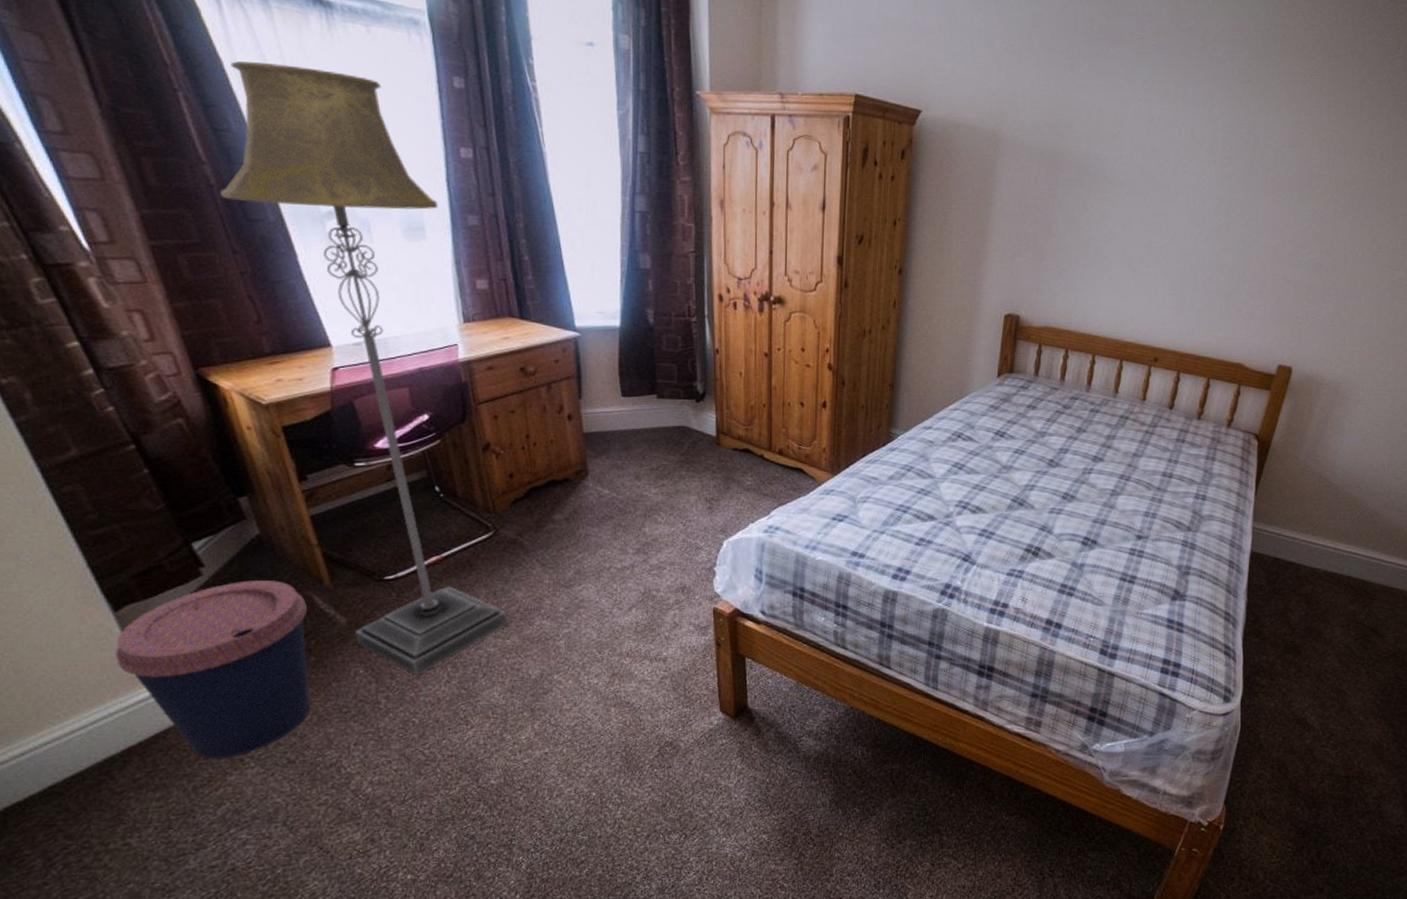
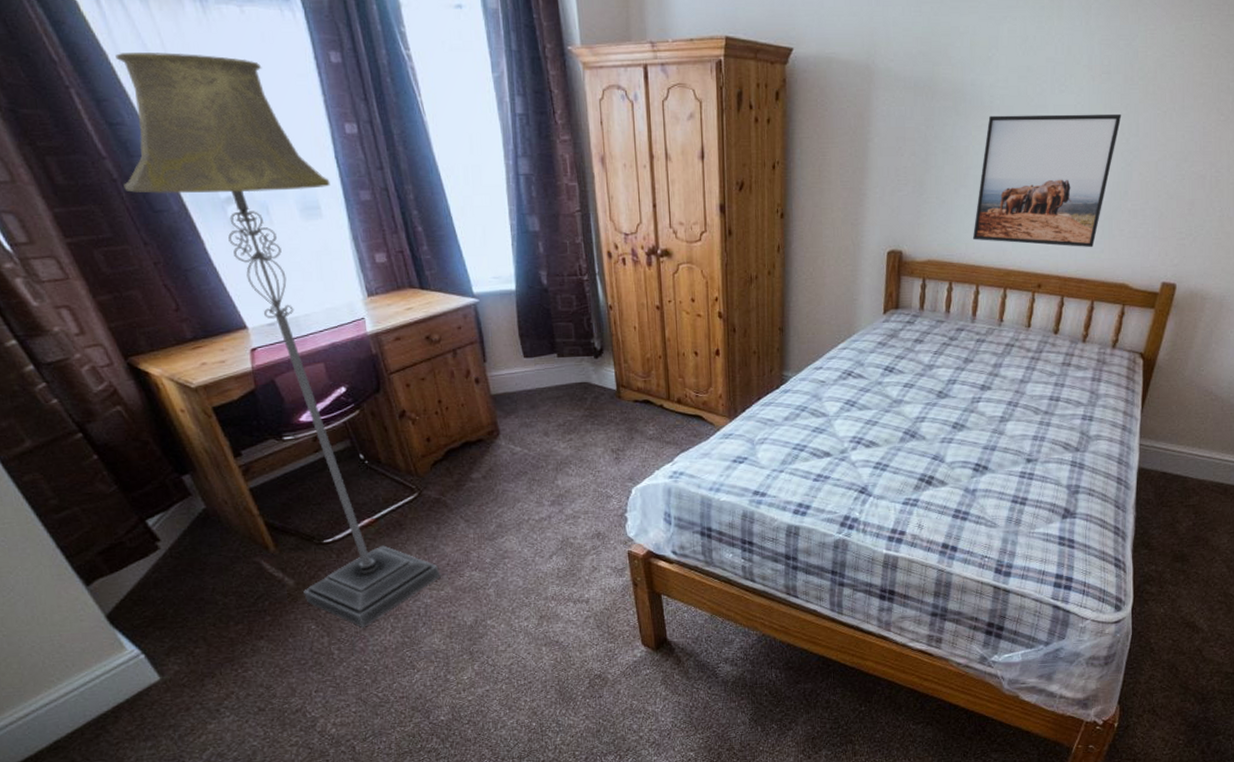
coffee cup: present [115,579,311,760] -> none [93,549,272,711]
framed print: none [1091,189,1242,326] -> present [973,113,1122,248]

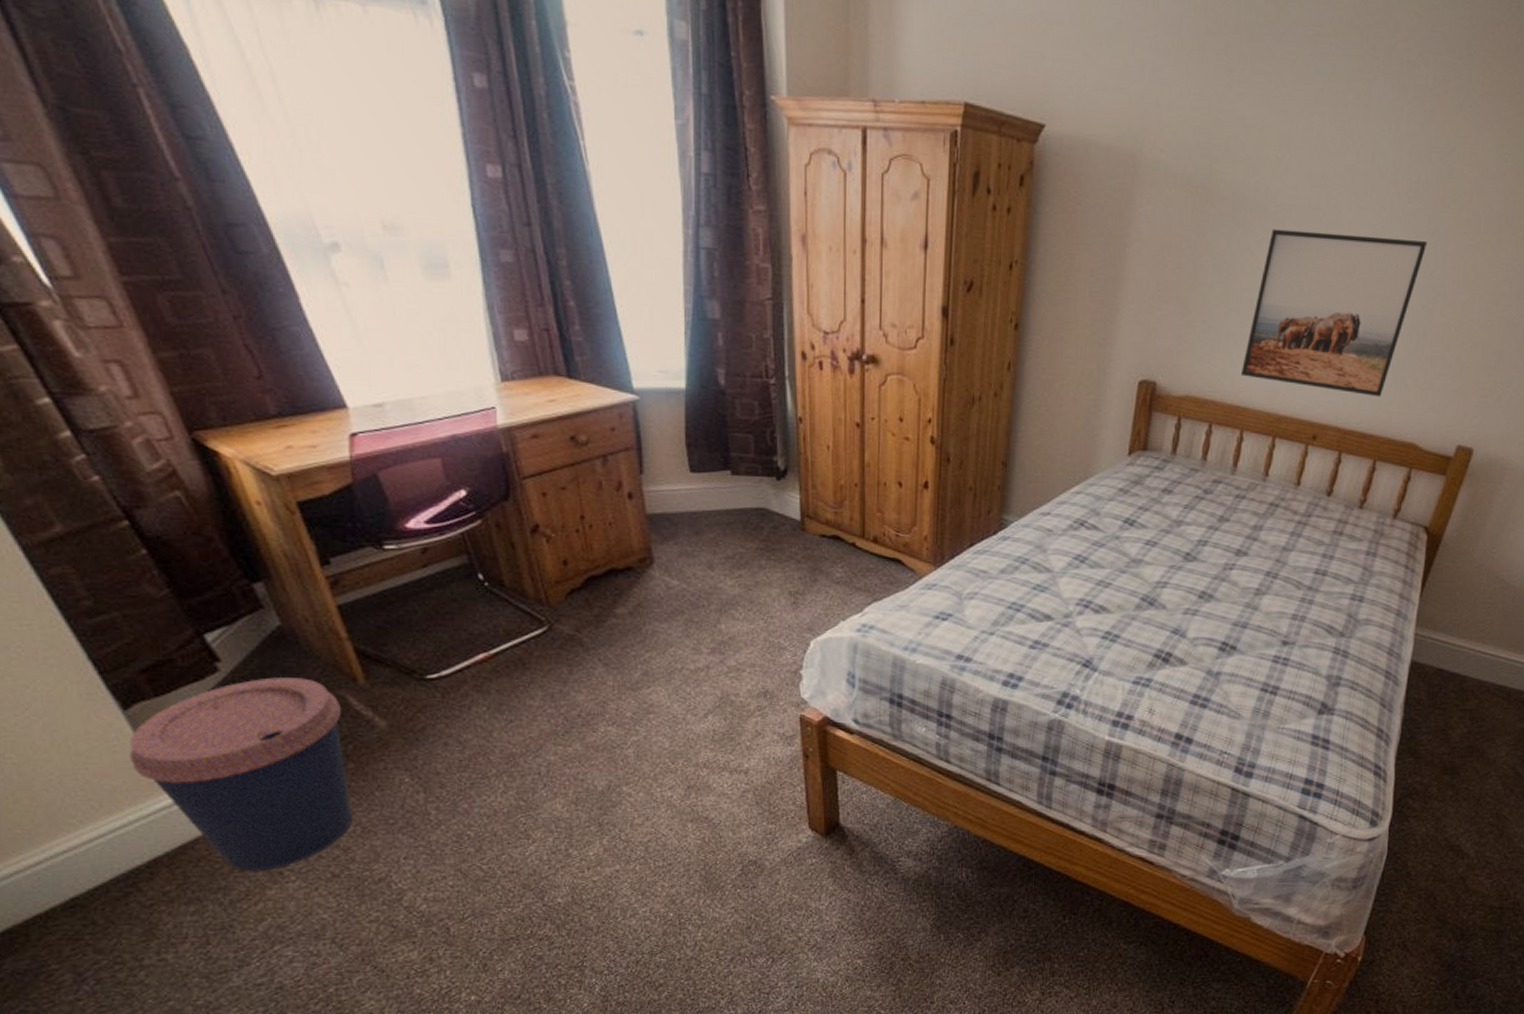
coffee cup: none [93,549,272,711] -> present [129,676,353,872]
floor lamp: present [115,52,441,627] -> none [199,49,569,785]

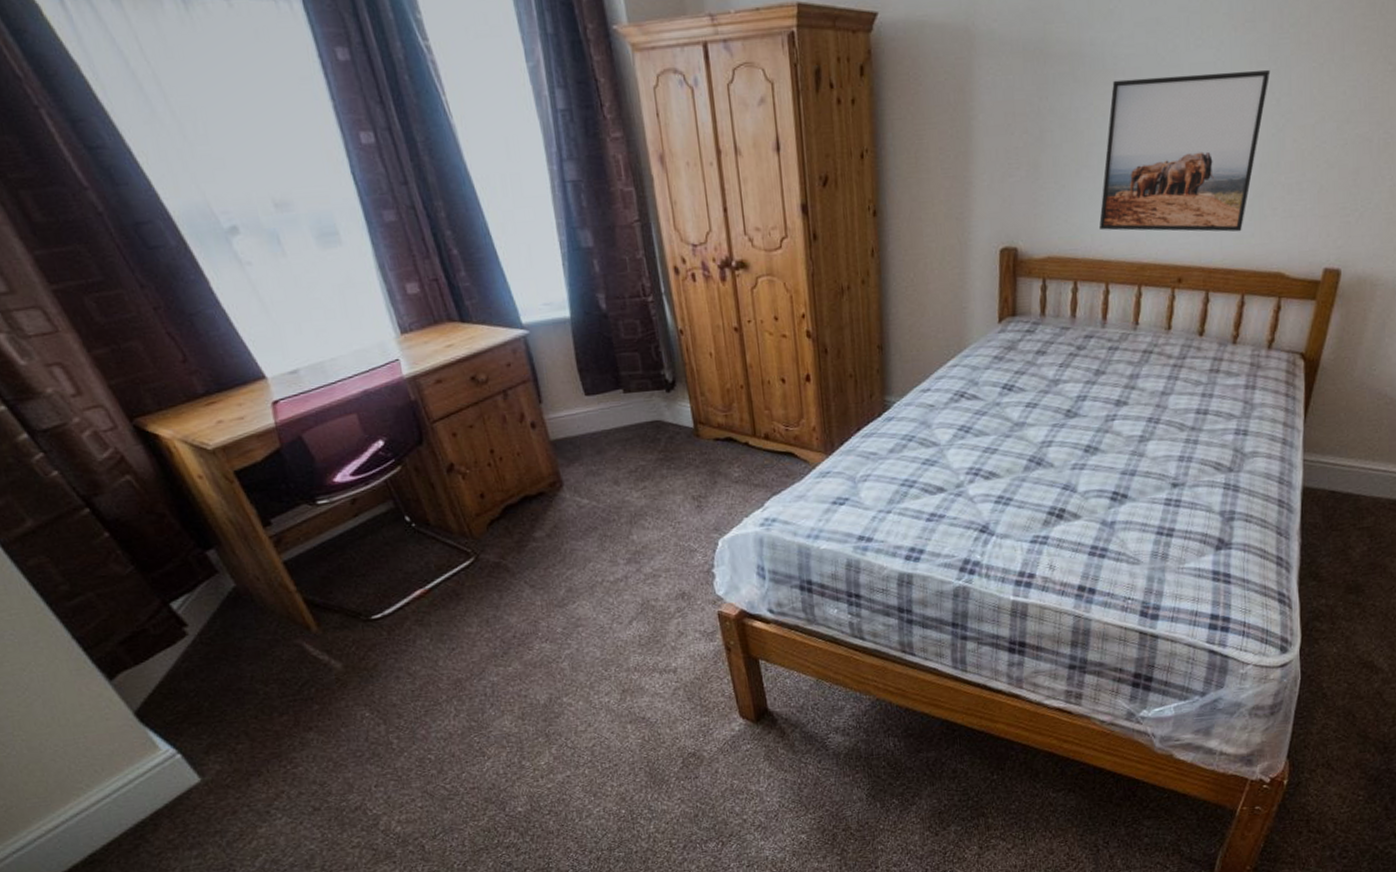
coffee cup: present [129,676,353,872] -> none [119,632,324,814]

